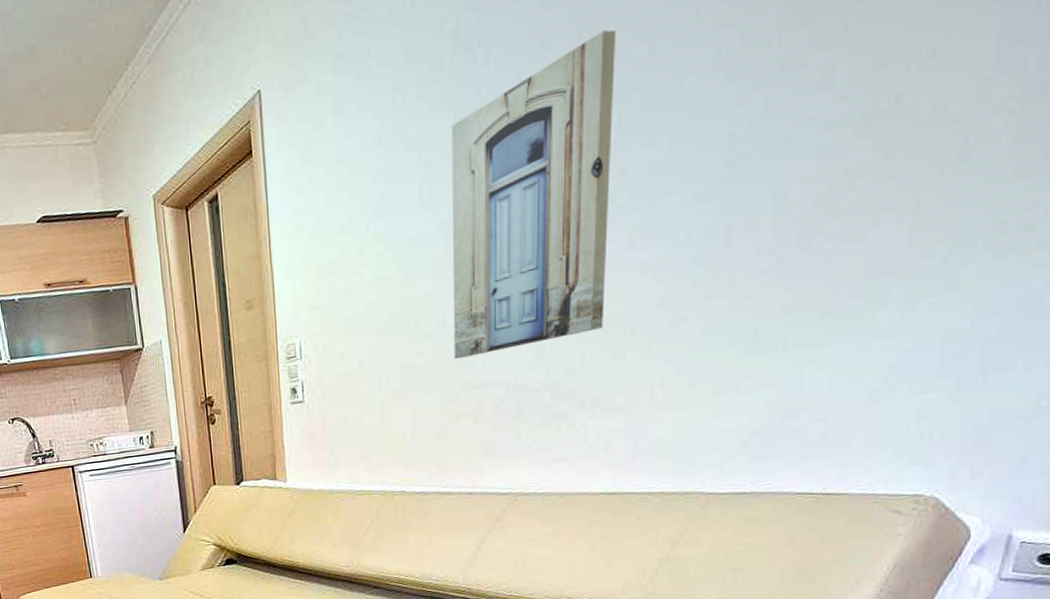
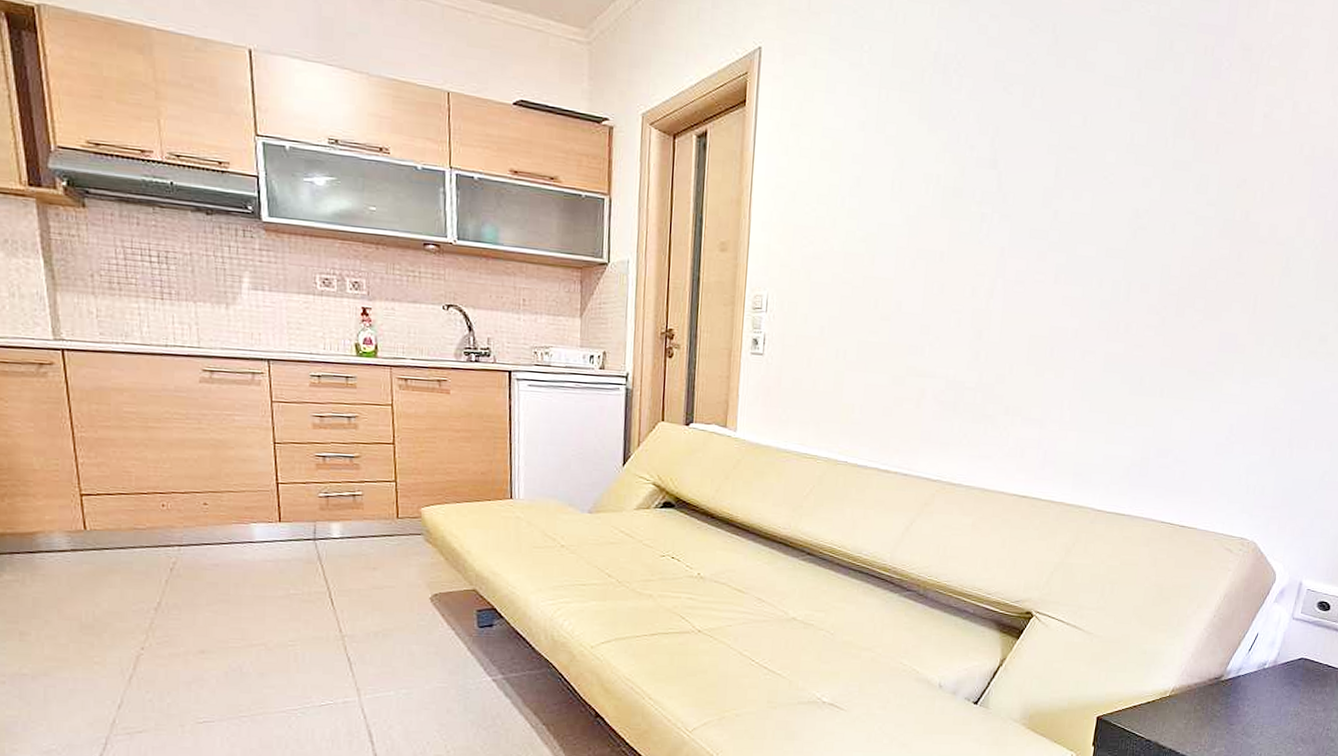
wall art: present [451,29,616,360] -> none [905,93,1060,347]

